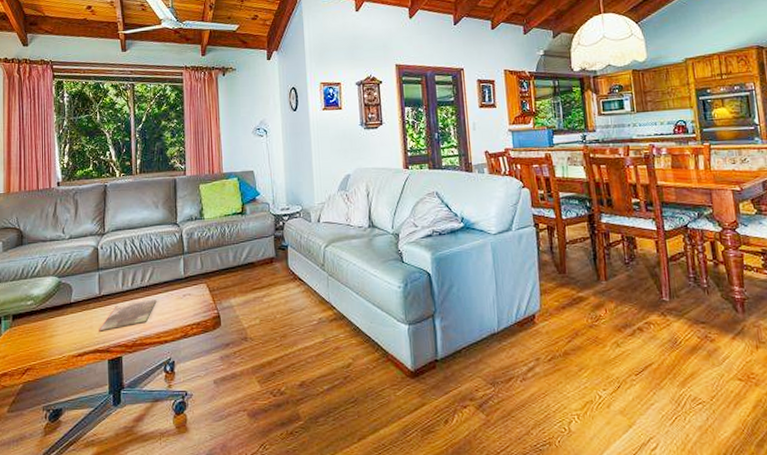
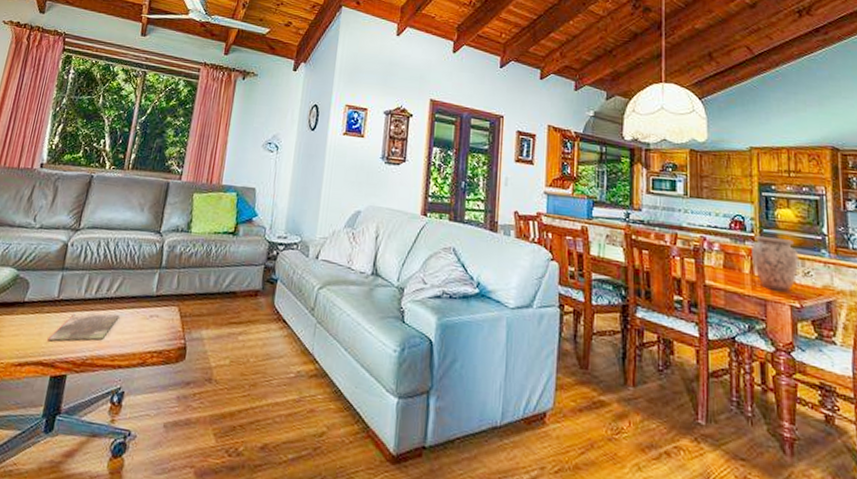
vase: none [694,134,737,180] -> present [752,236,799,292]

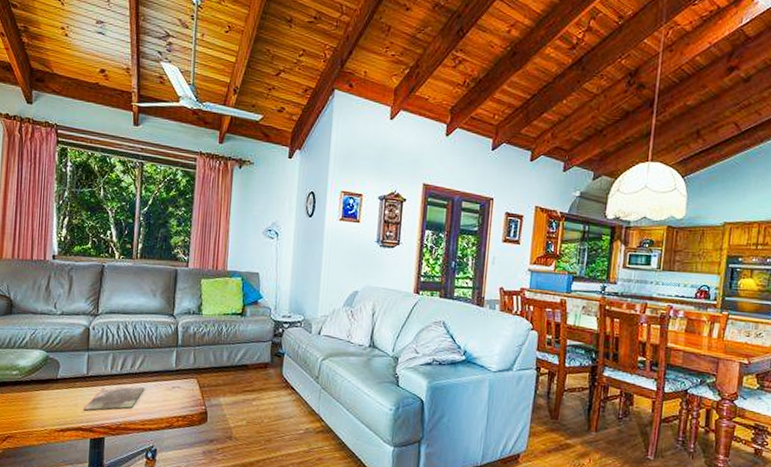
vase: present [752,236,799,292] -> none [711,303,754,351]

